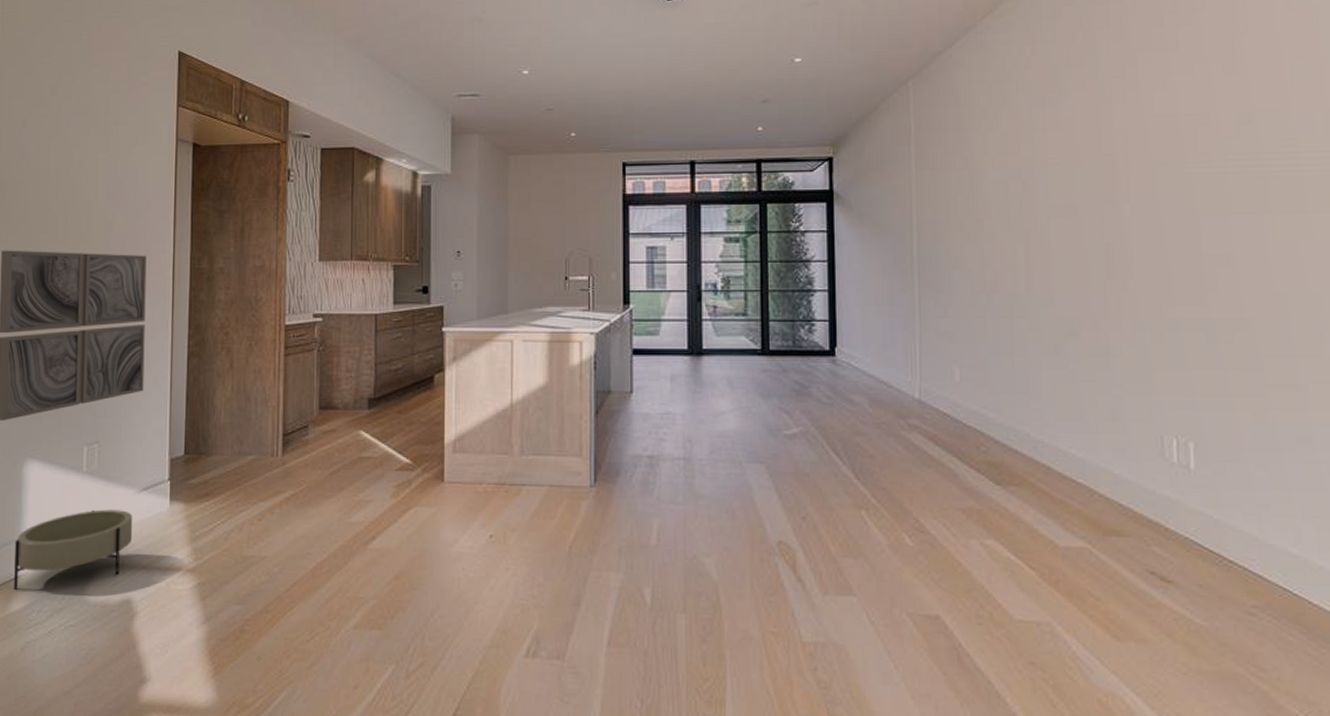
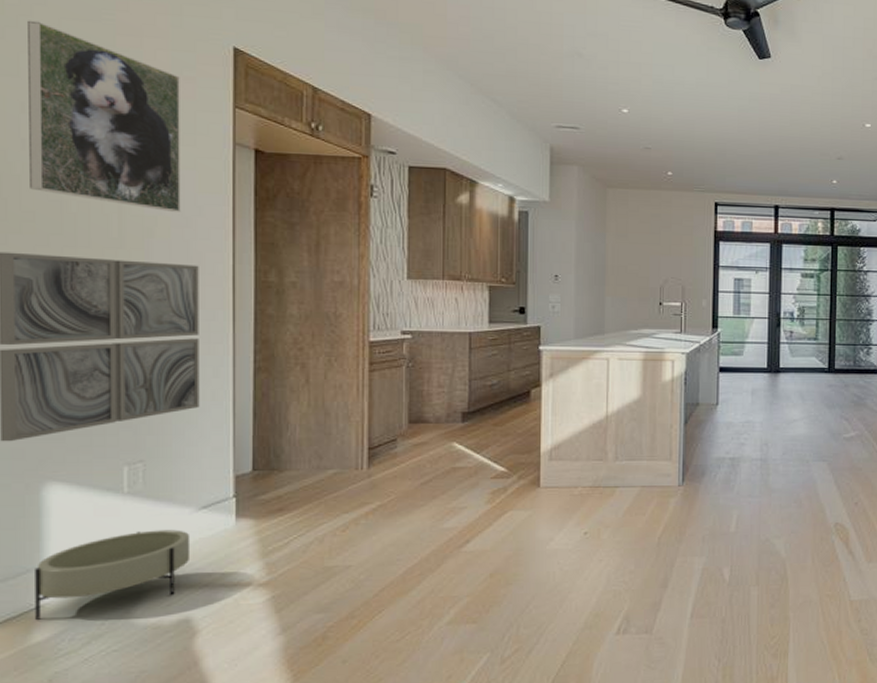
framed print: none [26,47,137,207] -> present [28,20,181,212]

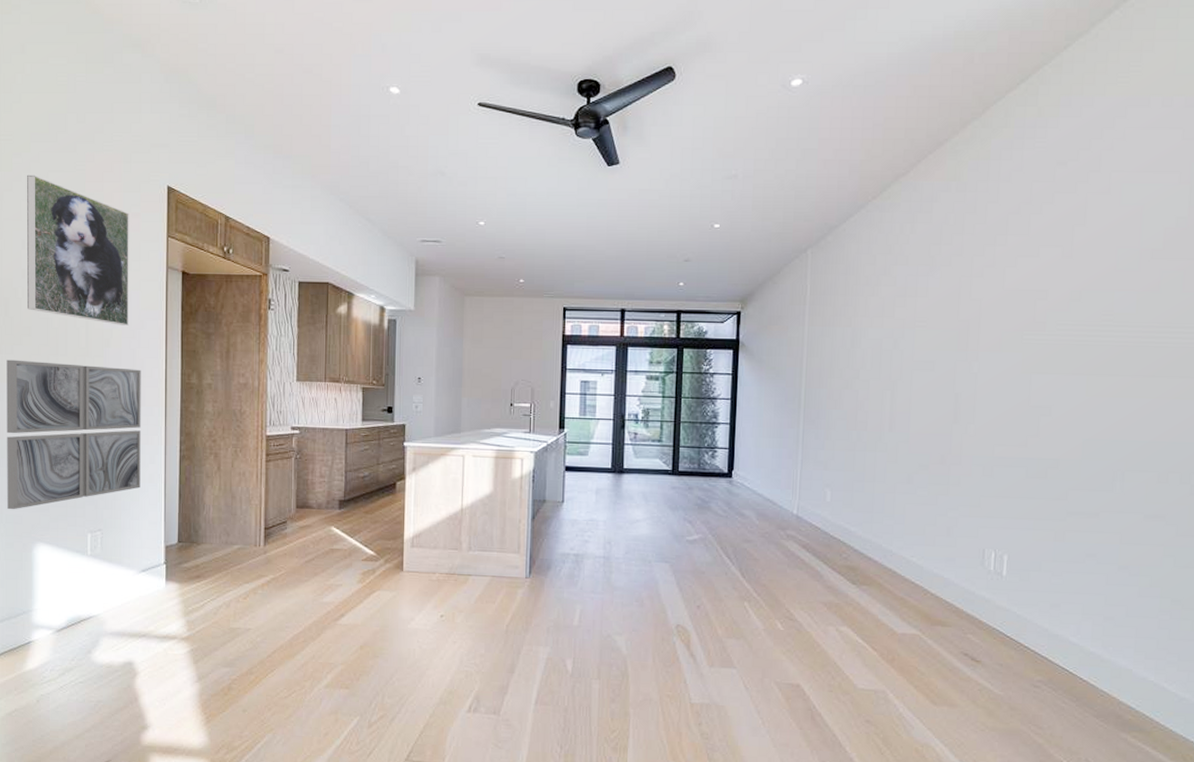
planter: present [35,530,191,620] -> none [29,586,133,652]

